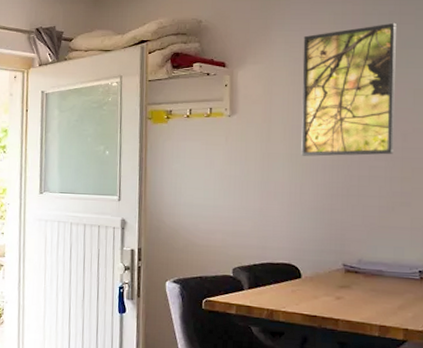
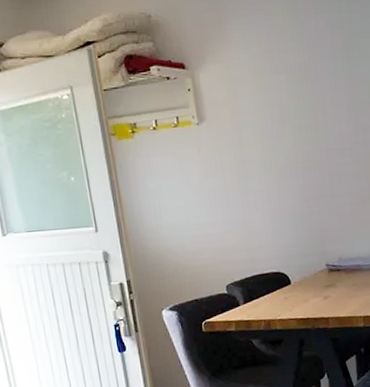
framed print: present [301,22,396,157] -> none [259,11,357,160]

